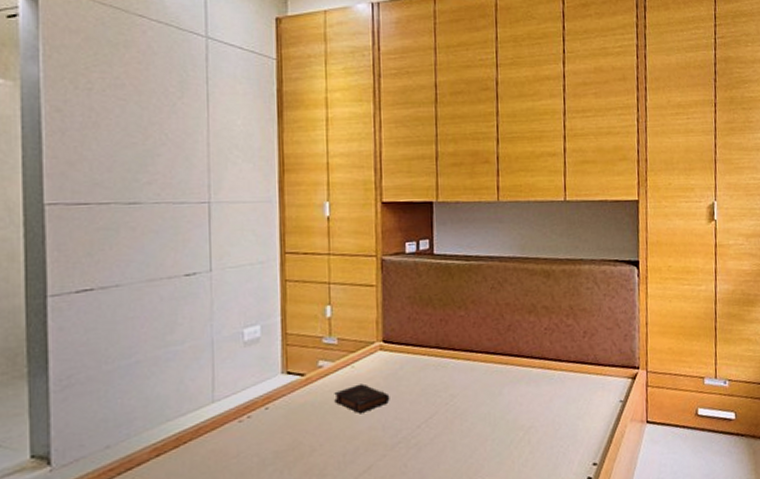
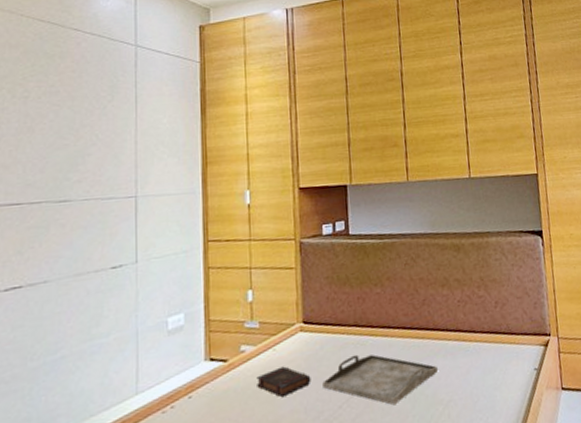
serving tray: none [401,376,520,428] -> present [322,354,438,406]

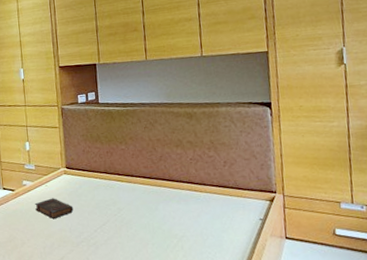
serving tray: present [322,354,438,406] -> none [82,194,173,235]

